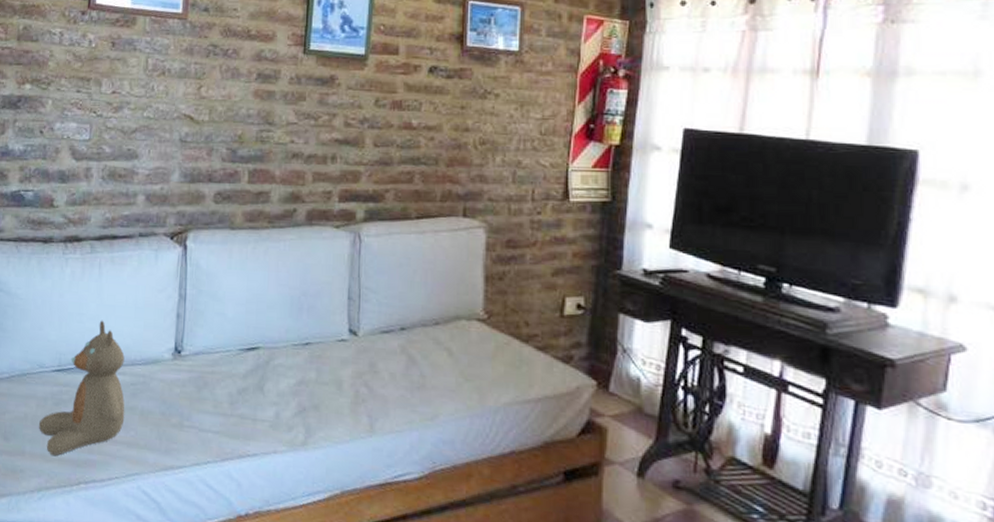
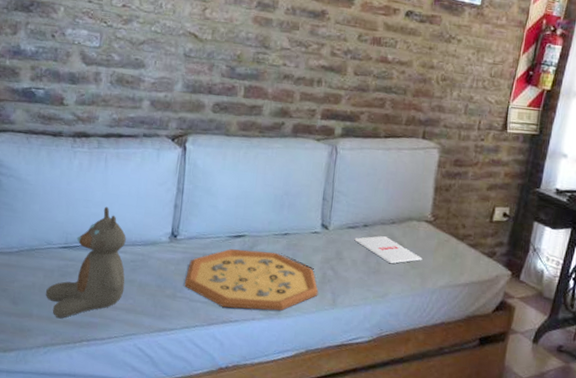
decorative tray: none [192,365,352,441] -> present [184,249,319,311]
magazine: none [390,340,478,377] -> present [354,235,422,264]

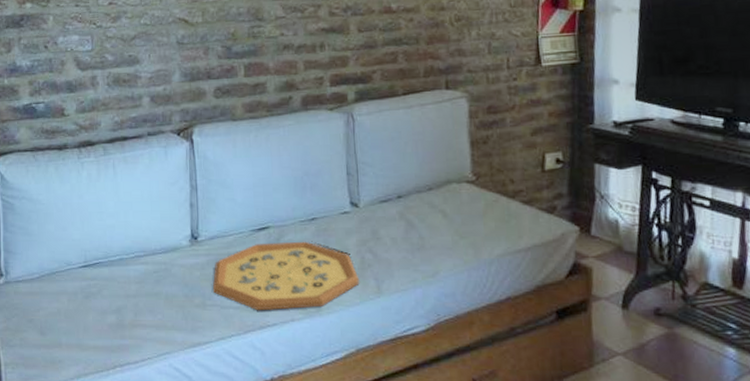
teddy bear: present [45,206,126,318] -> none [71,216,151,344]
magazine: present [354,235,422,264] -> none [389,205,471,237]

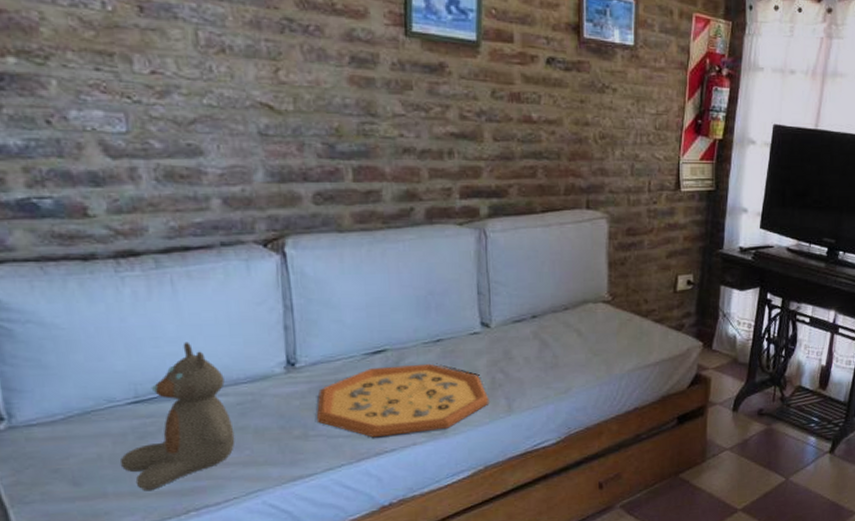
teddy bear: none [71,216,151,344] -> present [120,342,235,490]

